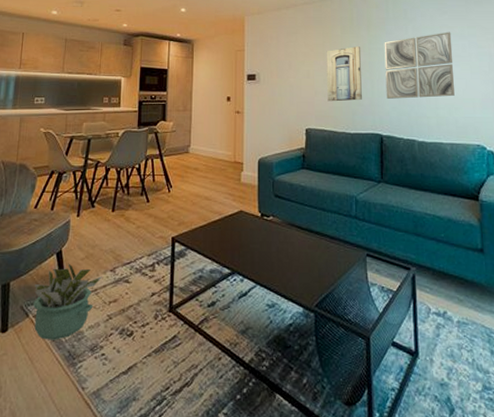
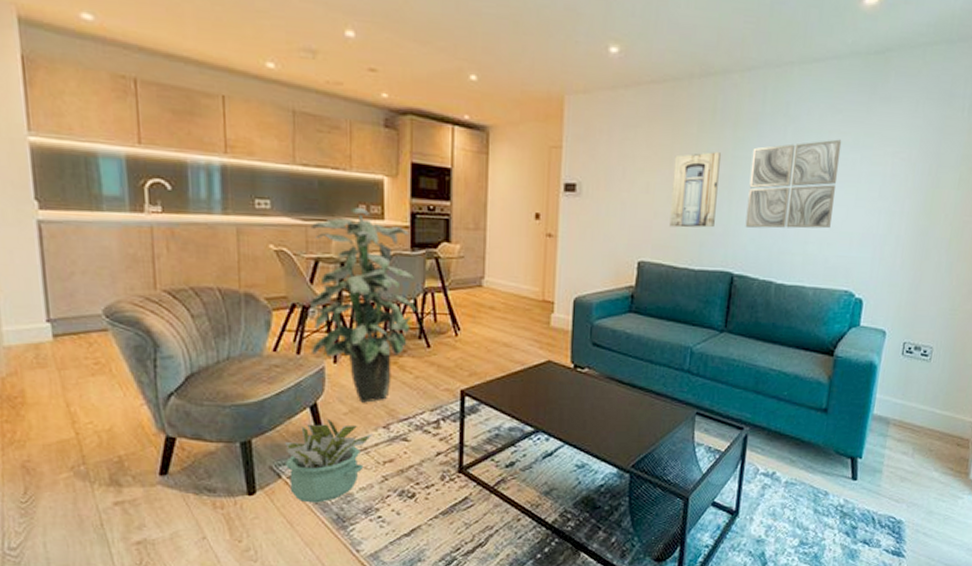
indoor plant: none [62,99,140,249] -> present [309,207,417,403]

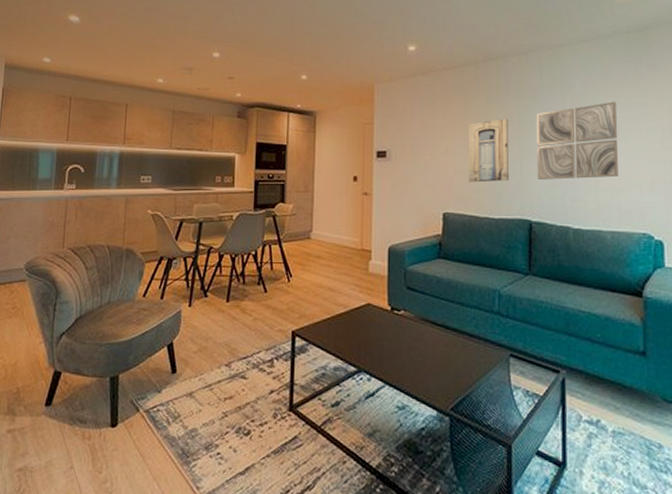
decorative plant: present [285,418,373,503] -> none [144,356,217,437]
indoor plant: present [309,207,417,403] -> none [172,178,257,342]

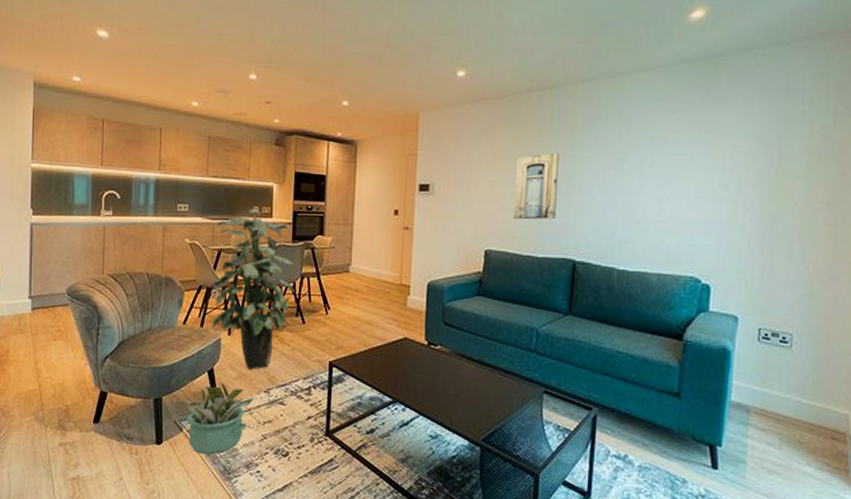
decorative plant: none [144,356,217,437] -> present [187,381,256,455]
indoor plant: none [172,178,257,342] -> present [212,208,295,370]
wall art: present [536,101,619,180] -> none [585,137,677,219]

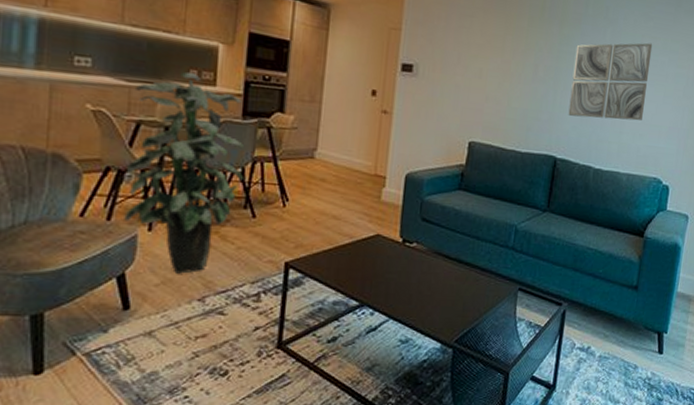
decorative plant: present [187,381,256,455] -> none [82,290,186,383]
wall art: present [513,153,560,220] -> none [499,45,549,114]
wall art: none [585,137,677,219] -> present [568,43,653,121]

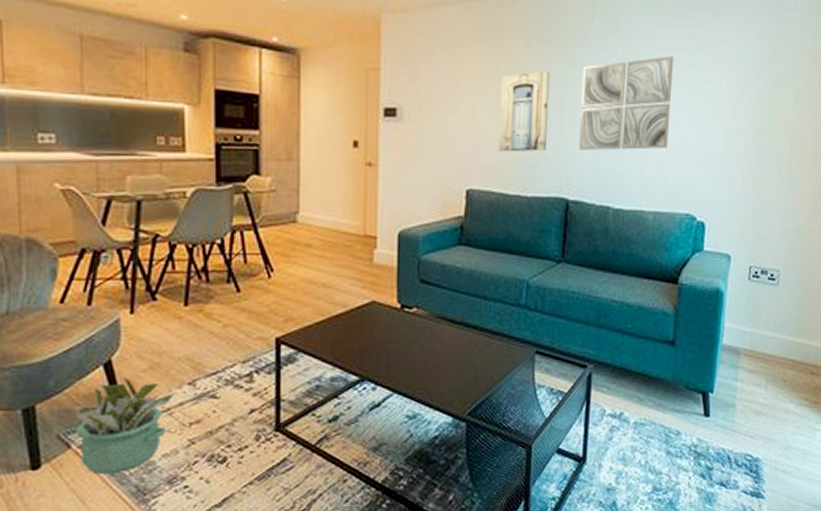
decorative plant: none [82,290,186,383] -> present [75,376,177,475]
indoor plant: present [124,71,245,274] -> none [101,139,224,357]
wall art: none [499,45,549,114] -> present [498,71,551,152]

